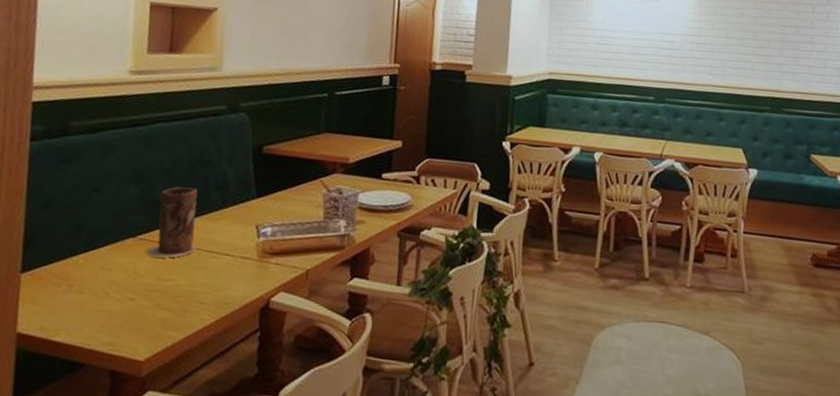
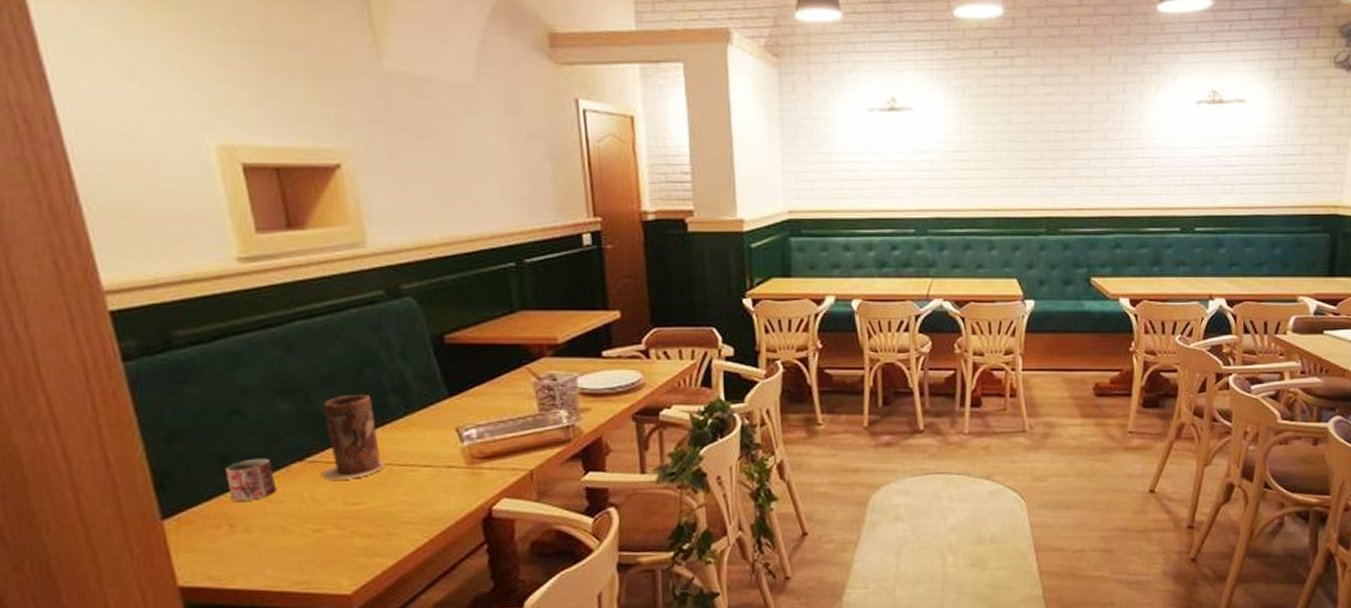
mug: none [75,230,112,266] -> present [225,458,277,501]

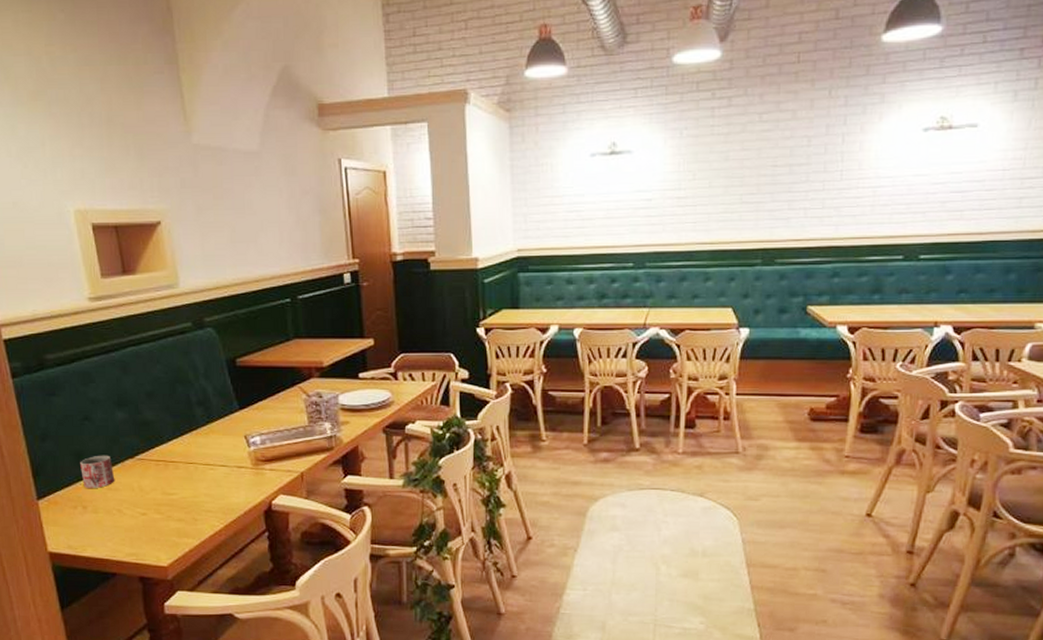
vase: present [322,395,386,480] -> none [146,407,193,474]

